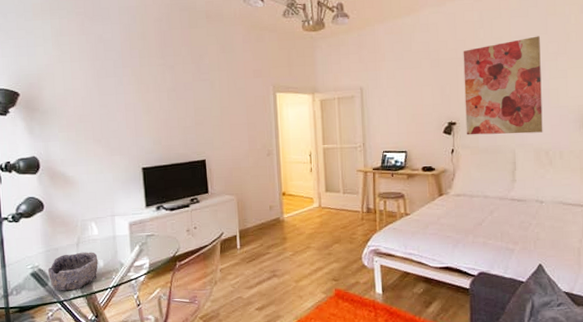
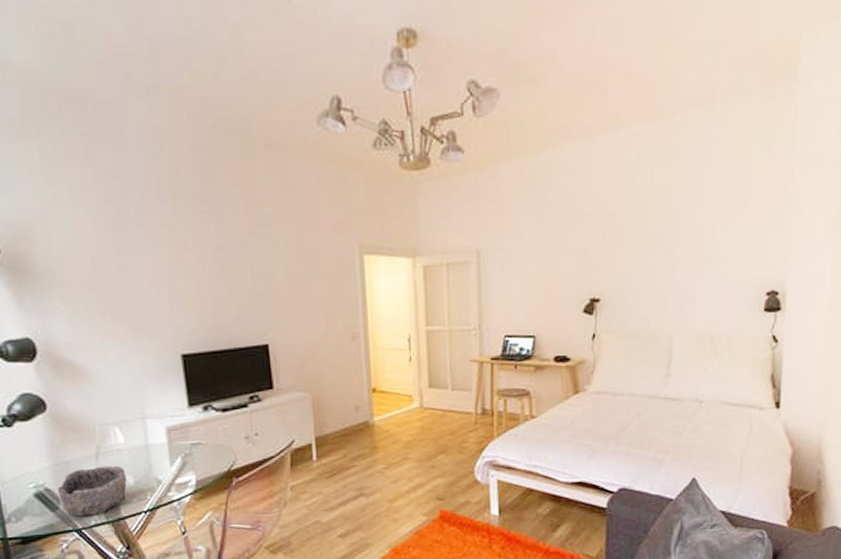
wall art: present [463,36,543,135] -> none [612,185,713,316]

